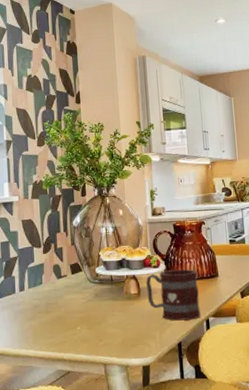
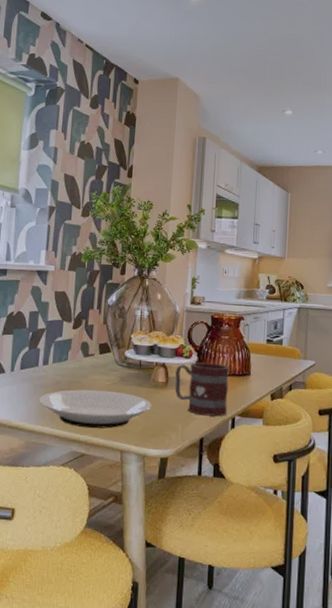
plate: none [20,308,128,346] -> present [38,389,152,429]

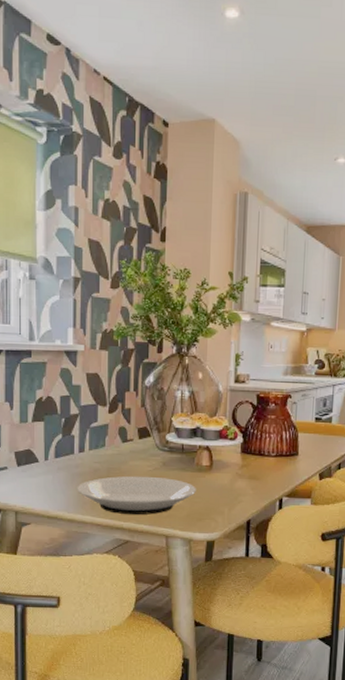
mug: present [175,362,229,417] -> none [220,444,276,498]

